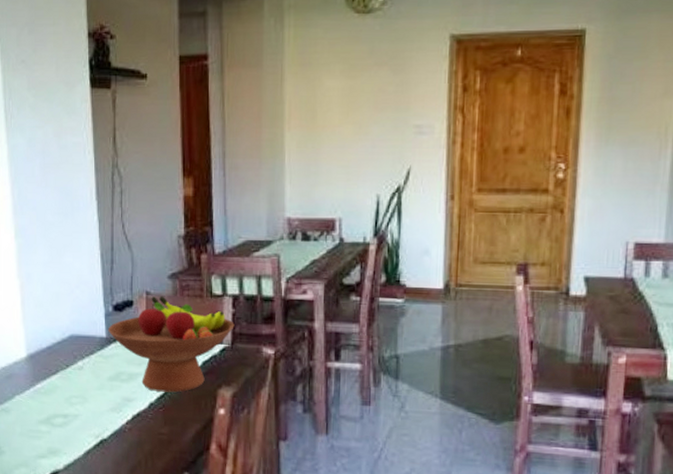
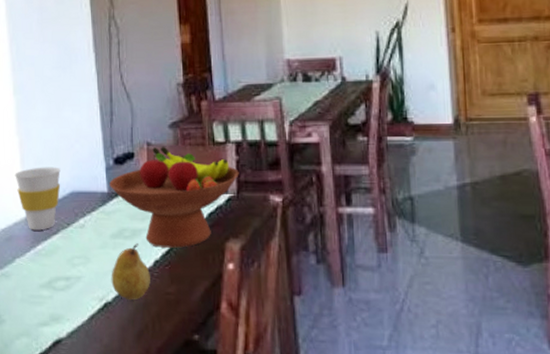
cup: none [15,310,61,370] -> present [15,167,61,231]
fruit: none [107,386,145,439] -> present [111,243,150,301]

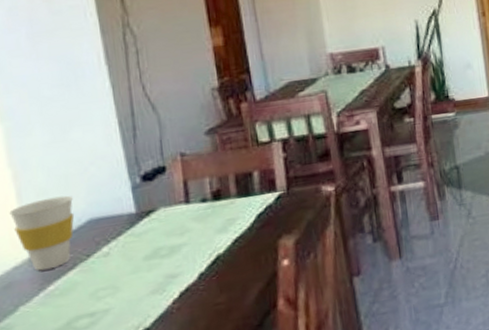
fruit bowl: present [109,146,239,248] -> none [137,154,288,260]
fruit: present [111,243,150,301] -> none [147,260,196,321]

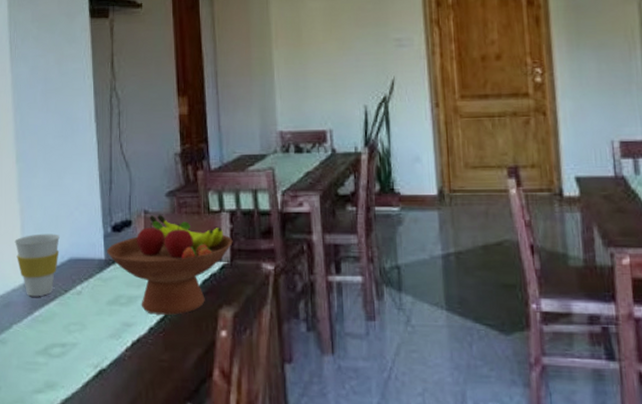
fruit bowl: none [137,154,288,260] -> present [107,214,233,315]

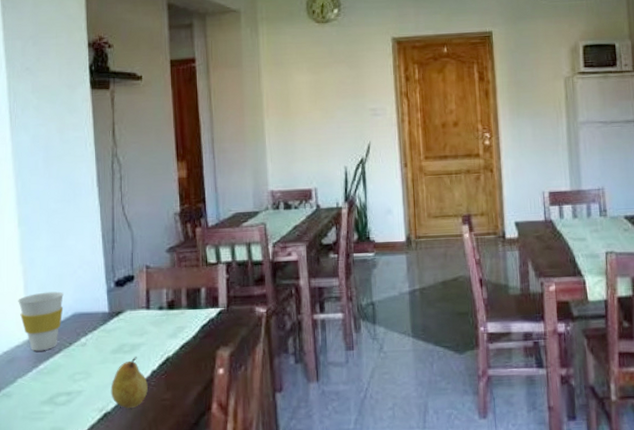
fruit: none [106,310,145,368] -> present [111,357,148,409]
fruit bowl: present [107,214,233,315] -> none [110,268,229,359]

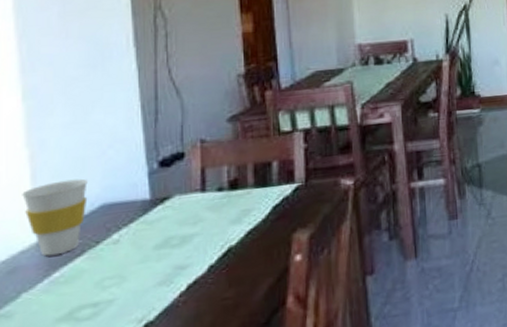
fruit: present [111,357,148,409] -> none [153,250,204,315]

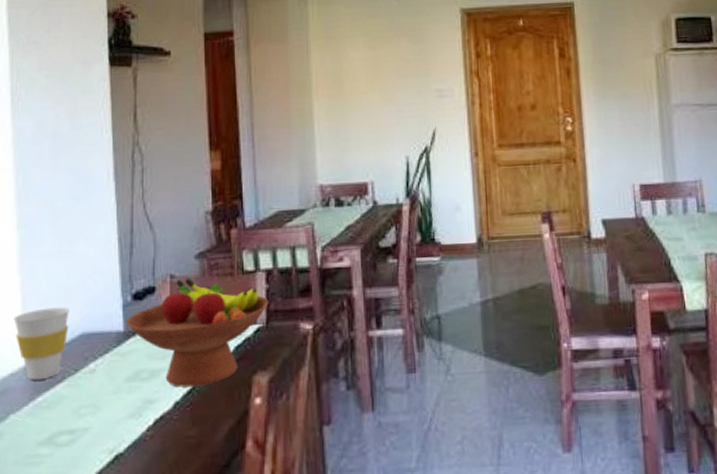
fruit bowl: none [153,141,308,252] -> present [126,278,269,388]

